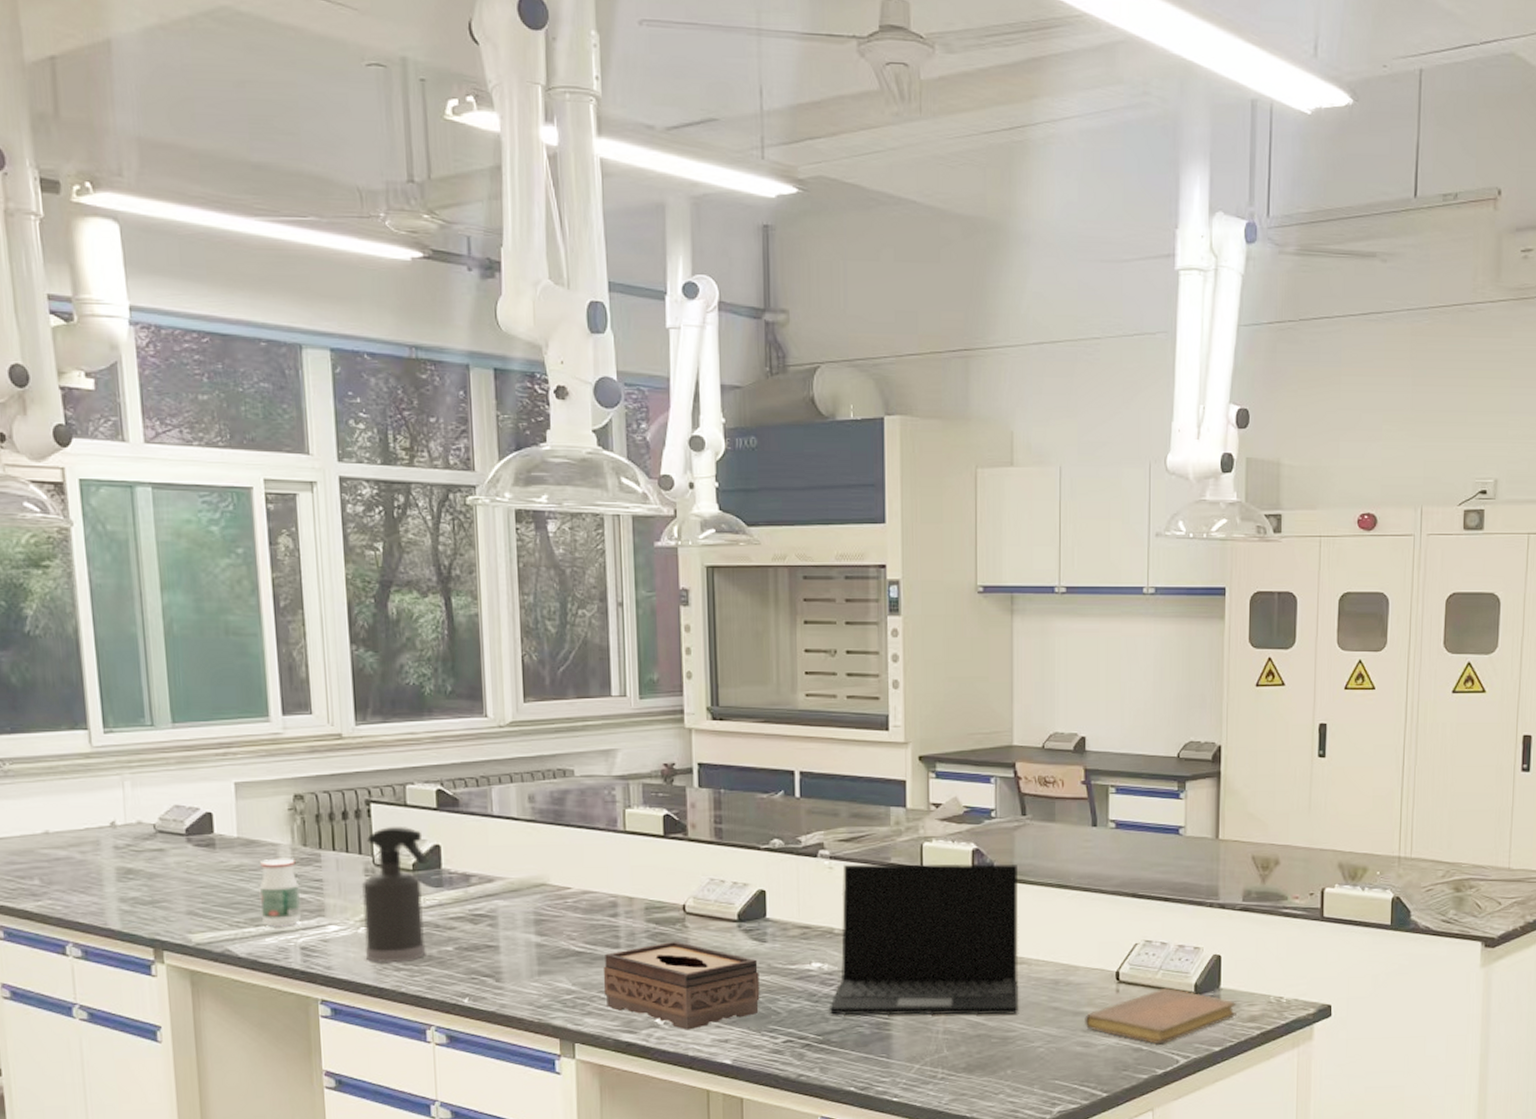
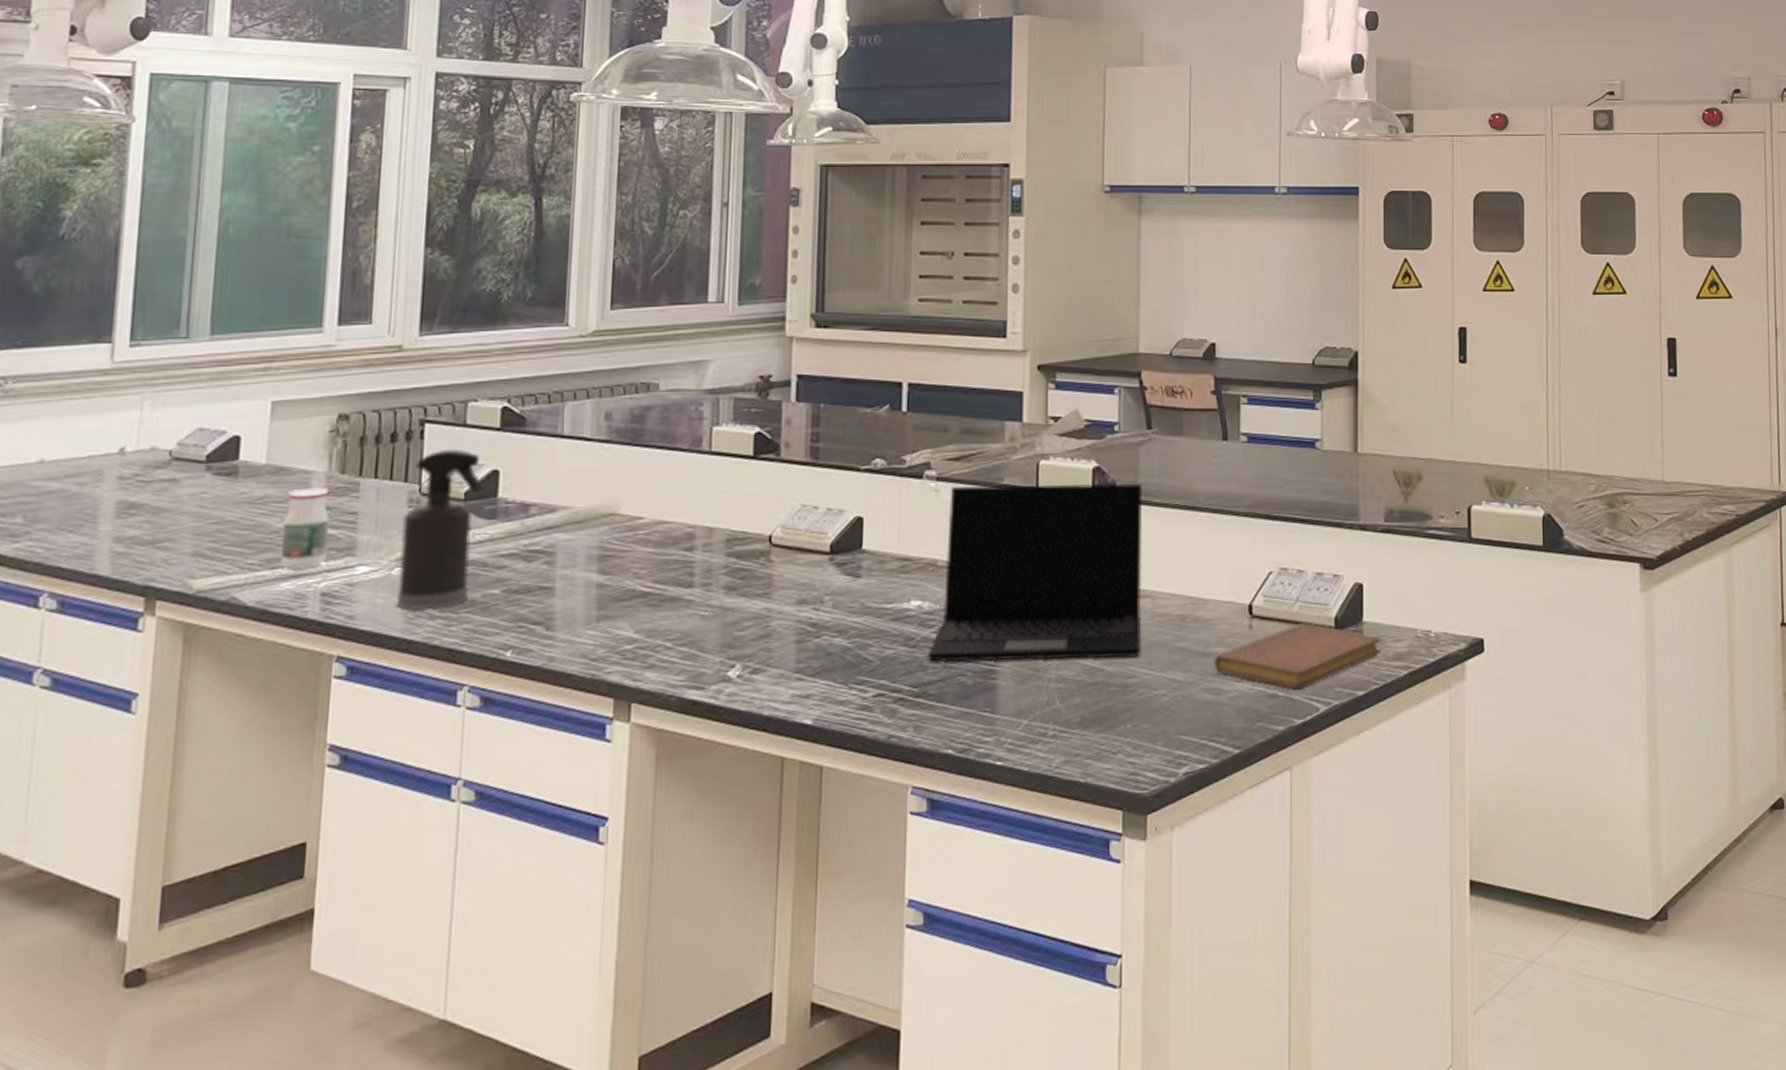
tissue box: present [603,941,760,1030] -> none [670,577,851,685]

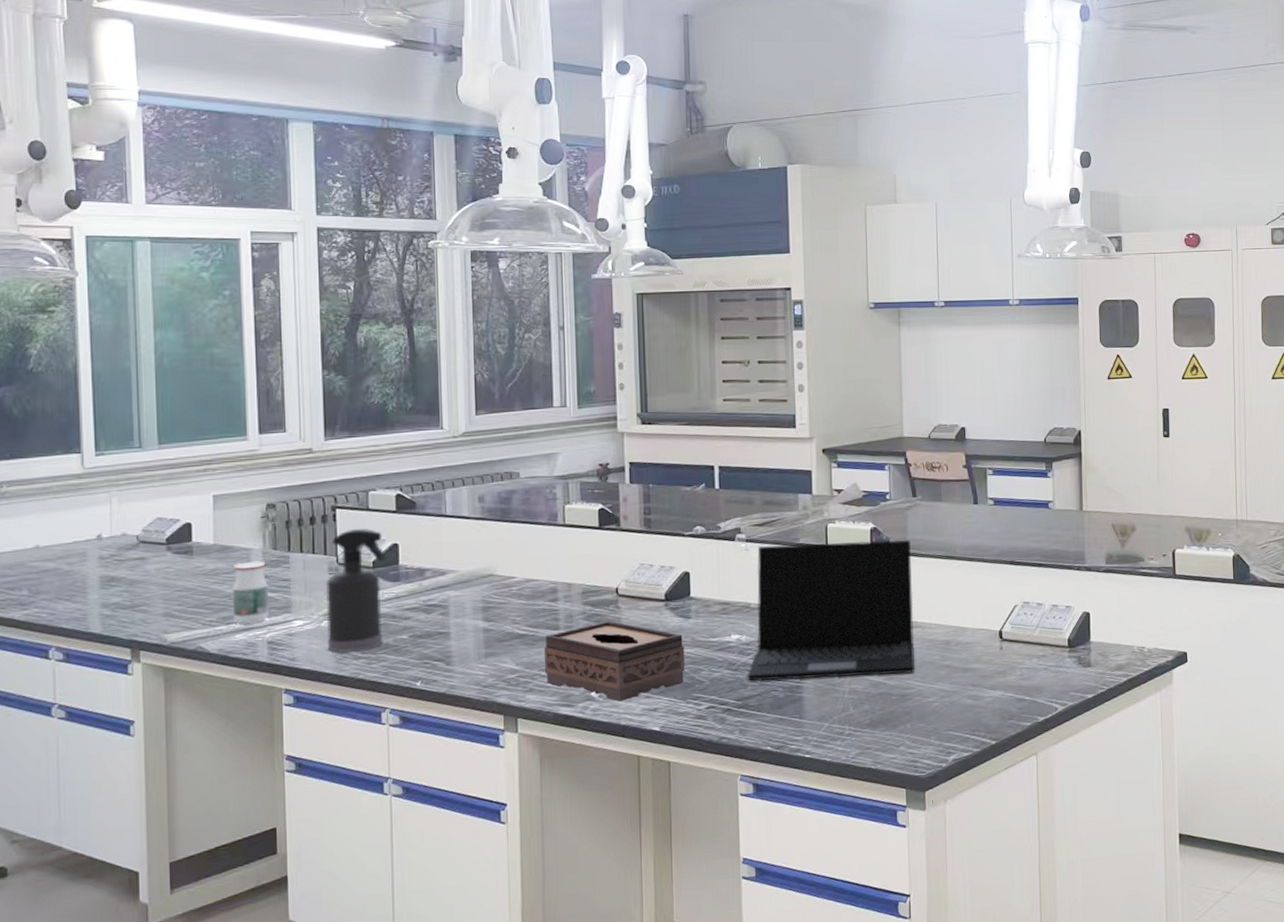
tissue box: none [670,577,851,685] -> present [544,620,685,702]
notebook: present [1214,622,1381,690] -> none [973,643,1106,695]

